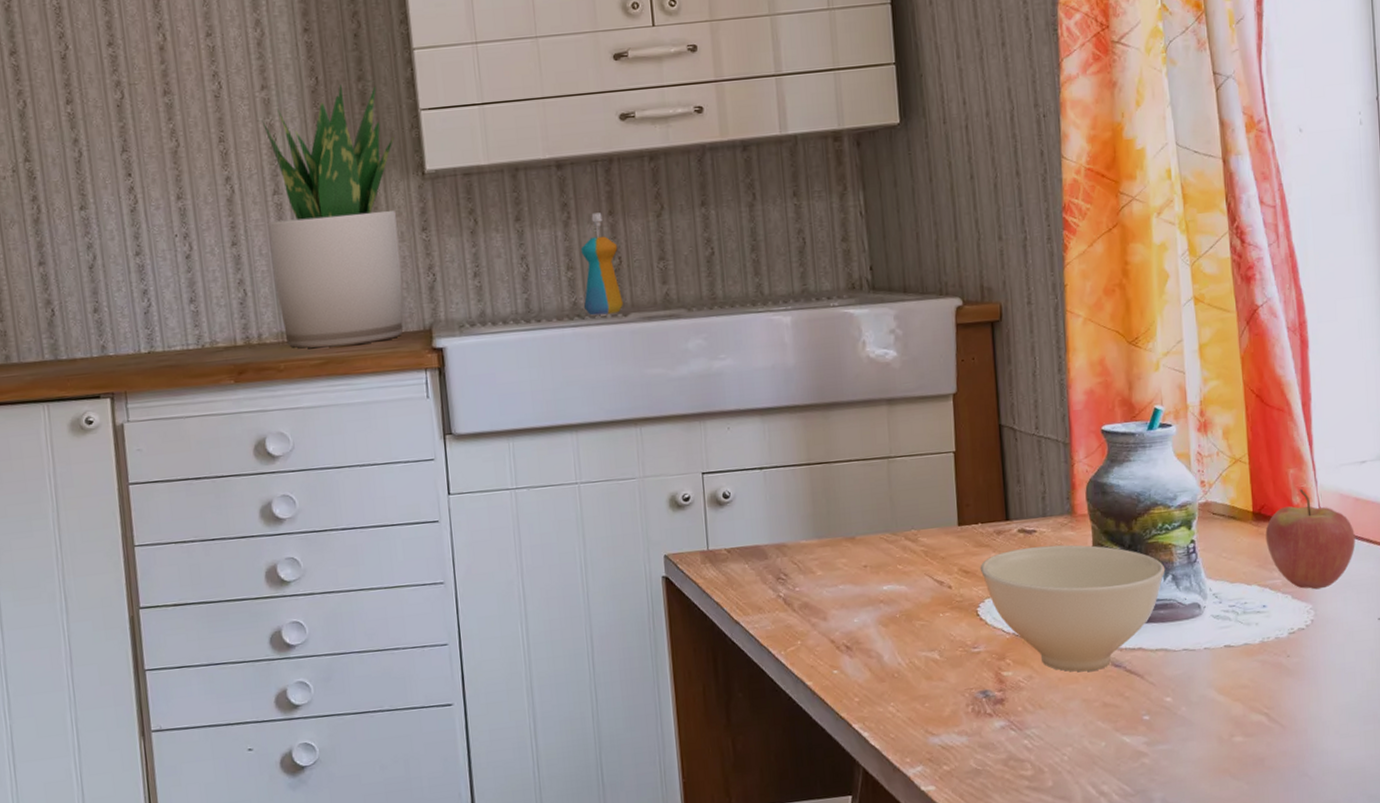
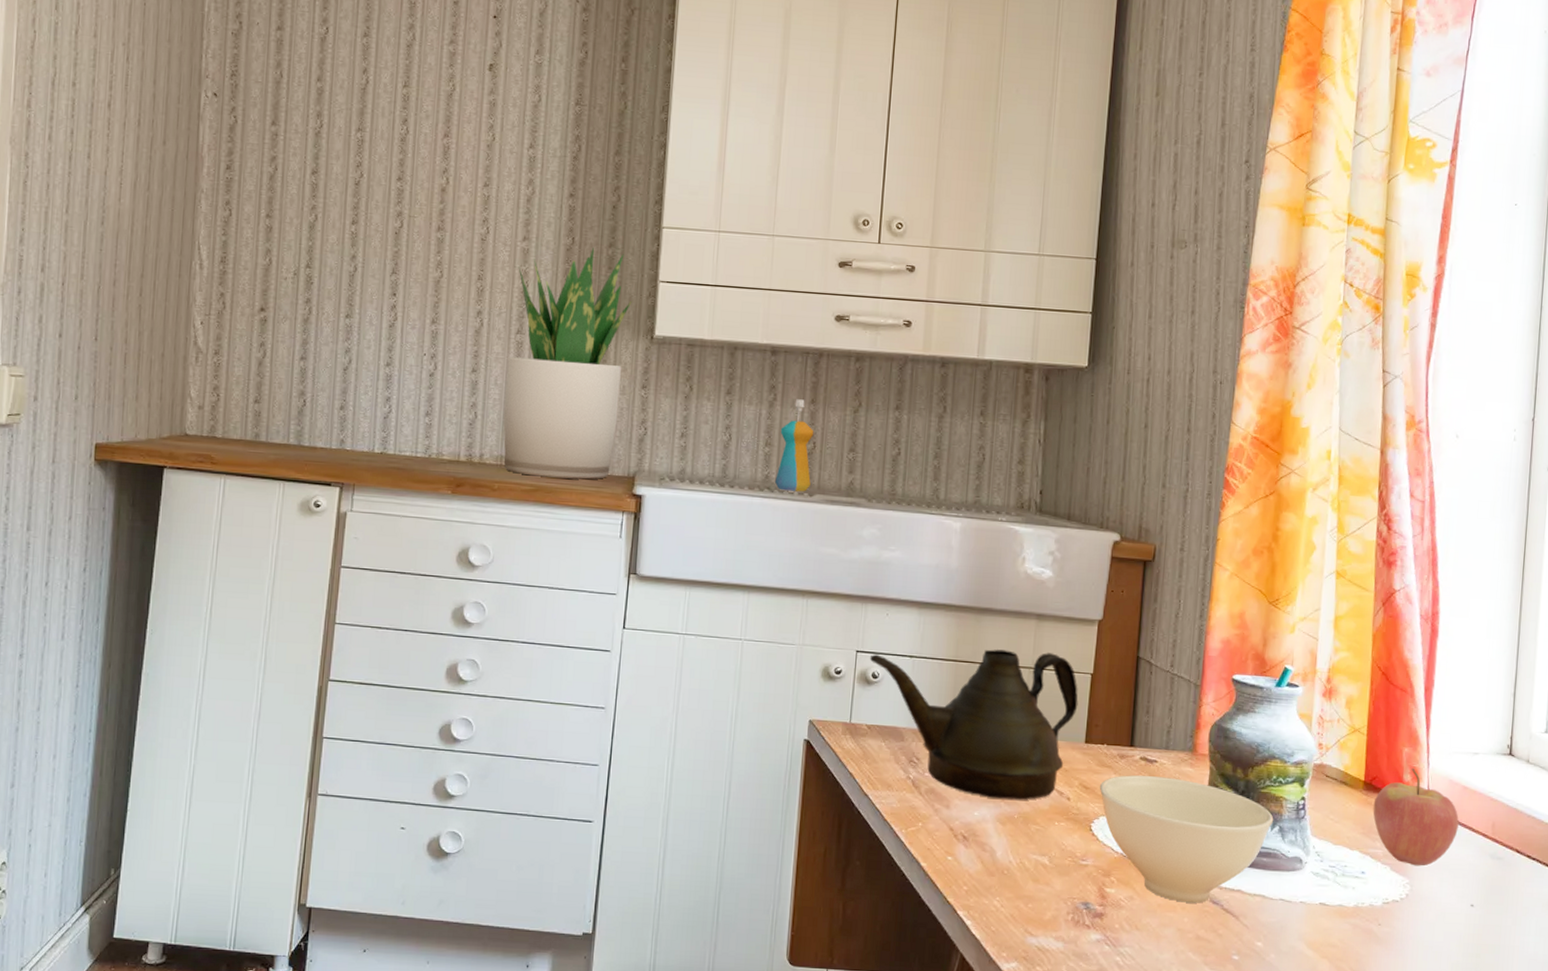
teapot: none [717,437,945,601] -> present [869,649,1078,800]

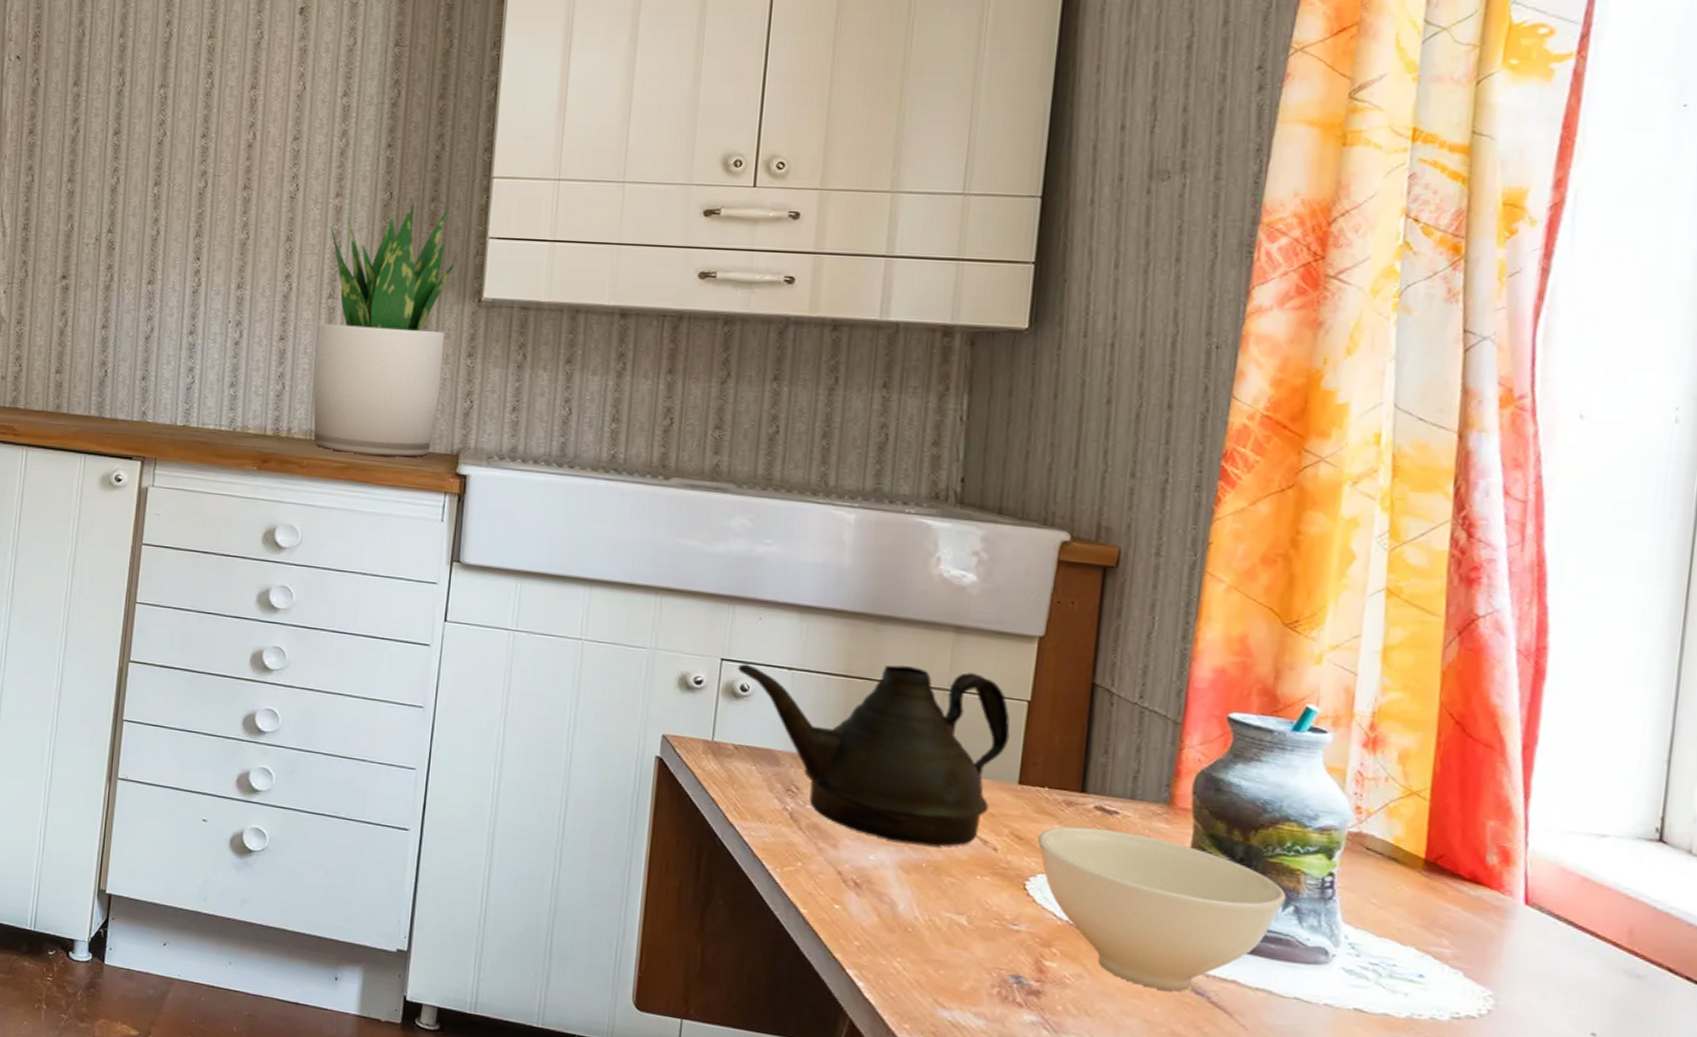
soap dispenser: present [775,399,814,492] -> none [623,368,672,475]
fruit: present [1373,768,1459,867] -> none [1437,848,1574,977]

